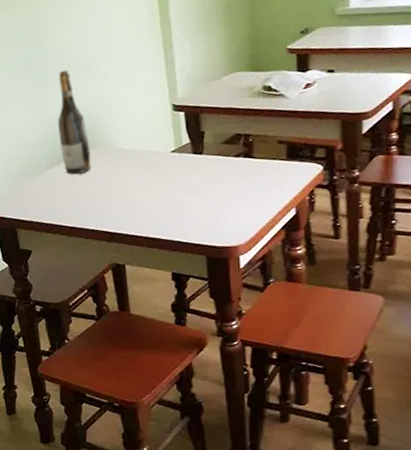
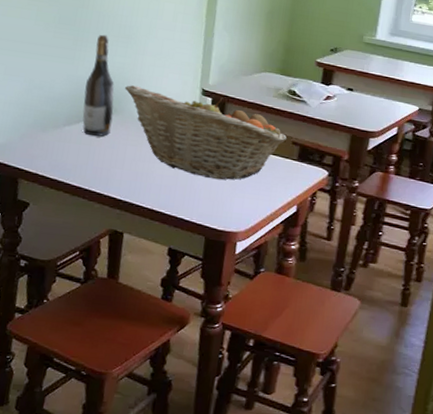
fruit basket: none [96,109,272,196] -> present [125,85,288,180]

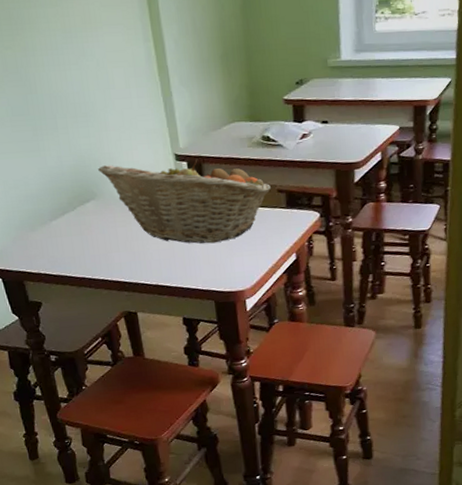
wine bottle: present [82,34,115,137] -> none [56,117,97,226]

